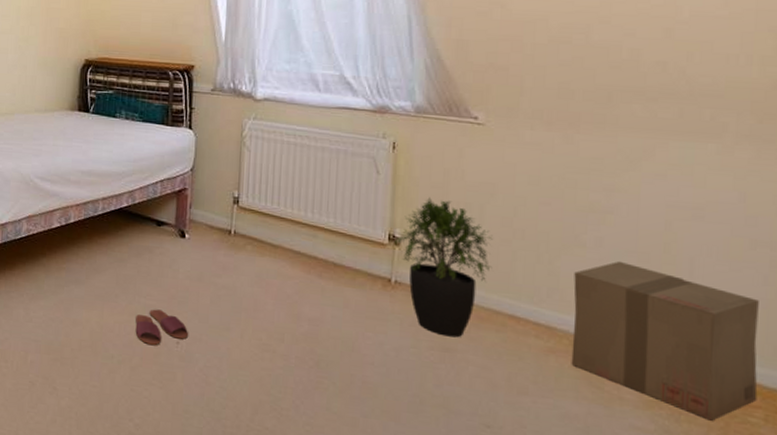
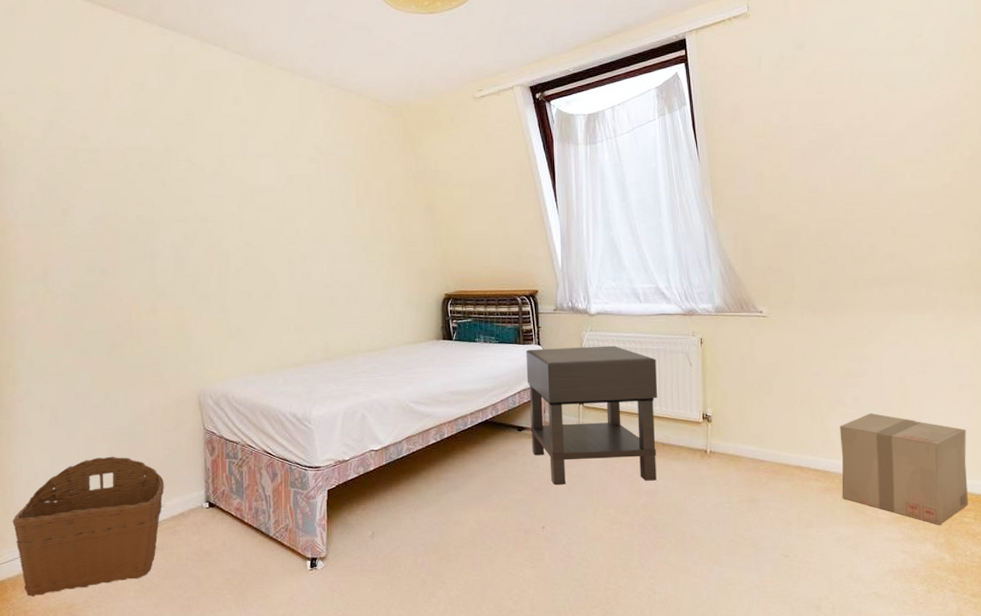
slippers: present [135,309,188,346] -> none [507,502,551,533]
nightstand: none [171,132,334,307] -> present [526,345,658,485]
potted plant: present [394,198,493,338] -> none [707,380,781,490]

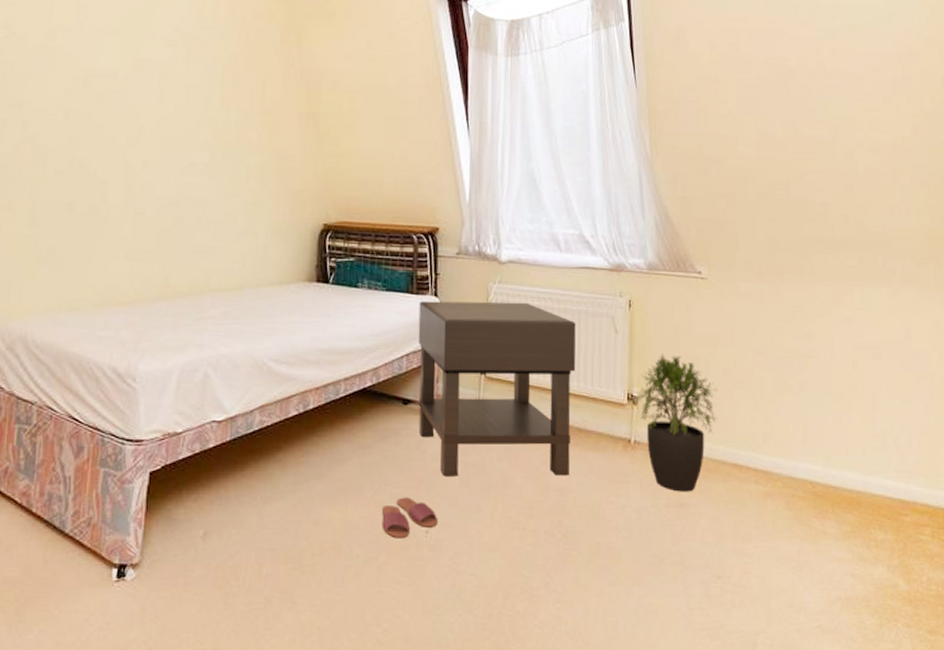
slippers: none [507,502,551,533] -> present [382,497,437,539]
potted plant: none [707,380,781,490] -> present [632,354,718,492]
cardboard box: present [840,412,969,525] -> none [784,402,926,543]

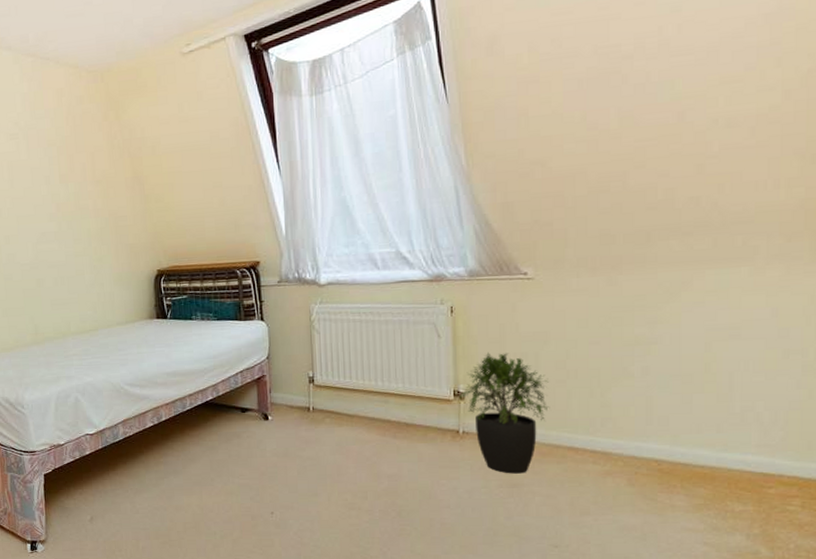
slippers: present [382,497,437,539] -> none [232,486,281,519]
nightstand: present [418,301,576,476] -> none [248,318,400,469]

